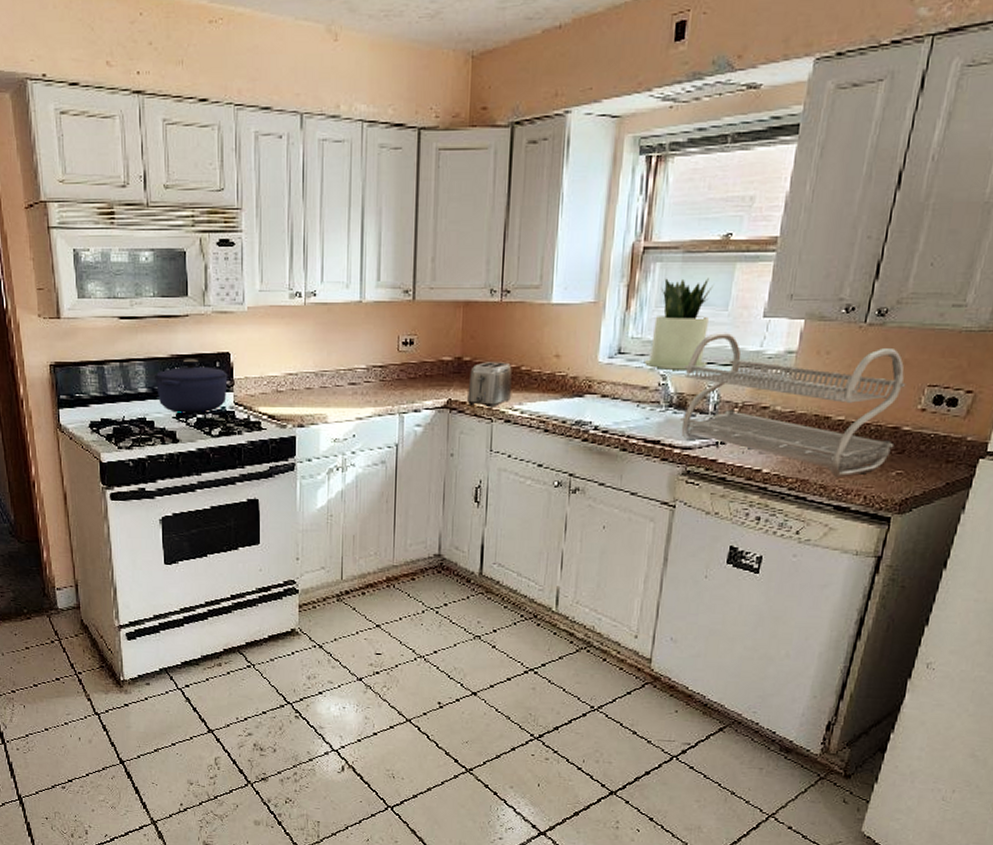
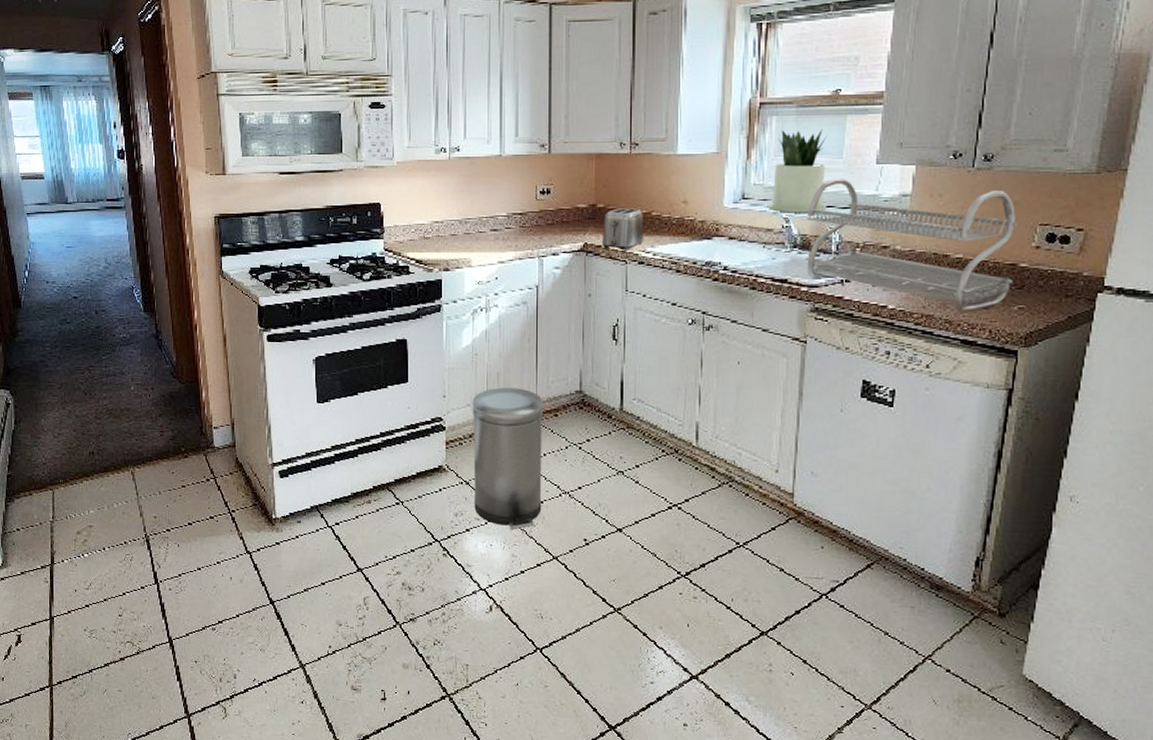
cooking pot: present [155,359,228,413] -> none [311,209,378,259]
pedal bin: none [326,550,401,693] -> present [472,387,544,530]

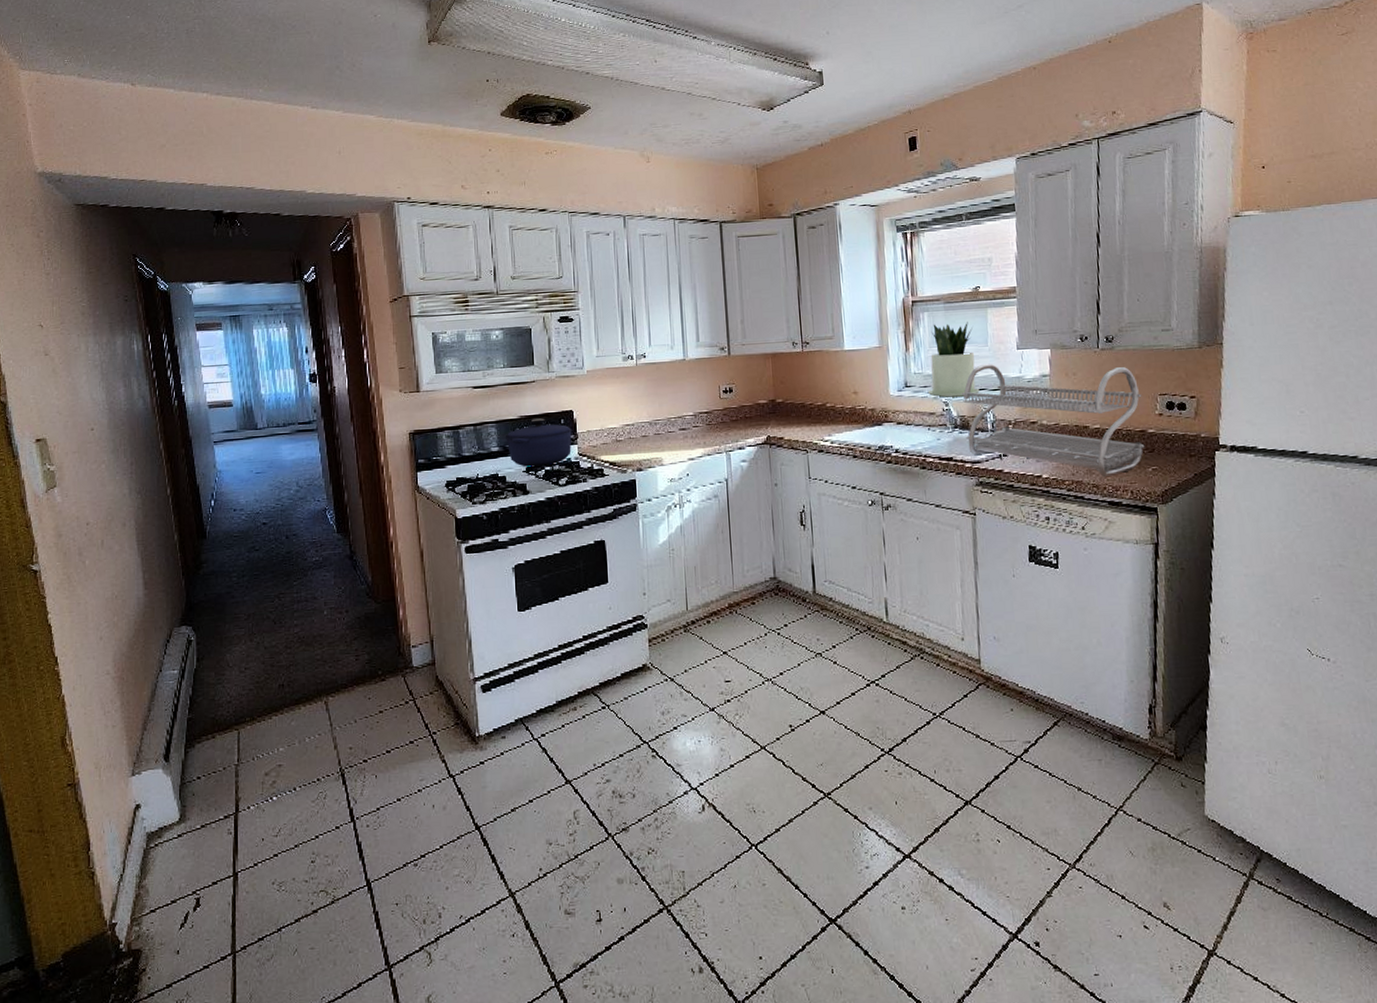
cooking pot: none [311,209,378,259] -> present [506,418,572,467]
pedal bin: present [472,387,544,530] -> none [672,579,747,723]
toaster: present [601,208,644,251] -> none [783,401,822,441]

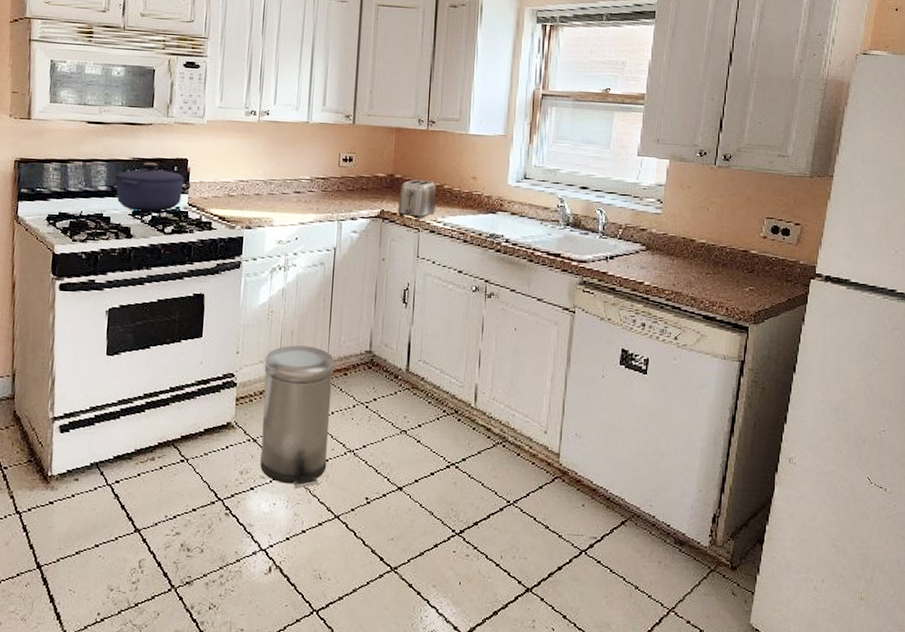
pedal bin: none [672,579,747,723] -> present [260,345,335,488]
toaster: none [783,401,822,441] -> present [397,179,436,220]
planter: present [927,322,980,398] -> none [545,120,597,195]
dish rack: present [961,363,1145,478] -> none [576,166,750,292]

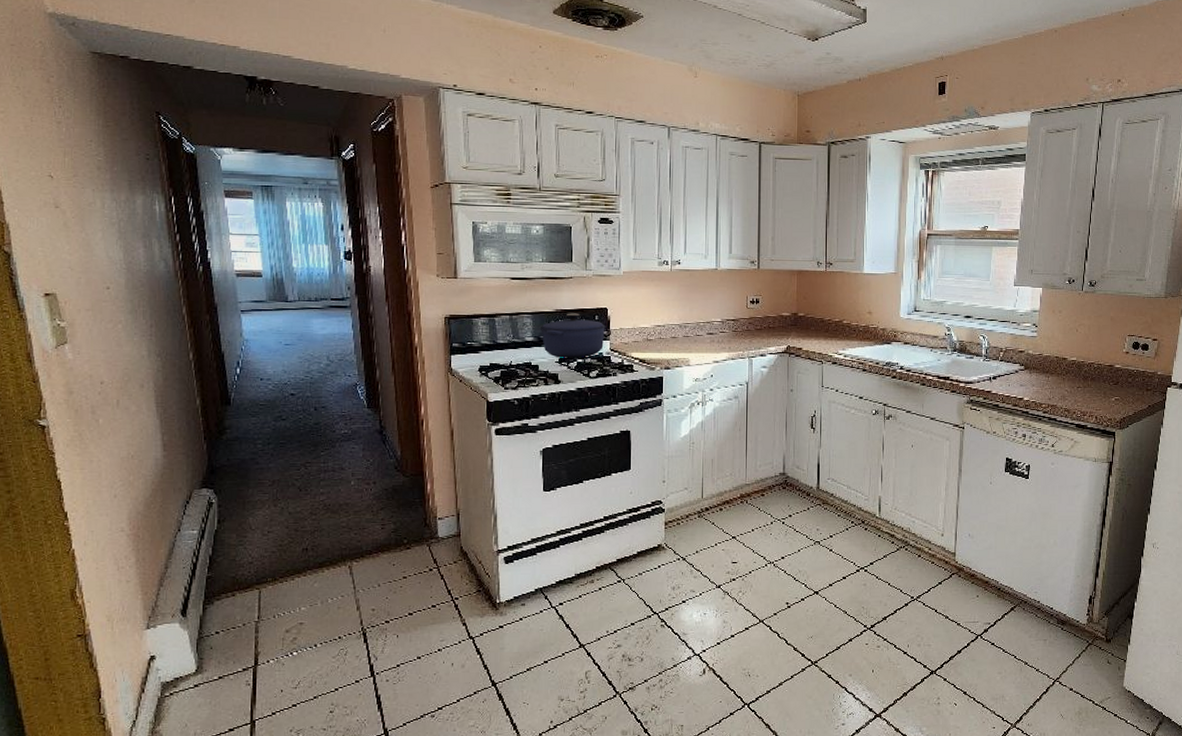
pedal bin: present [260,345,335,488] -> none [689,472,752,599]
toaster: present [397,179,436,220] -> none [802,317,837,353]

